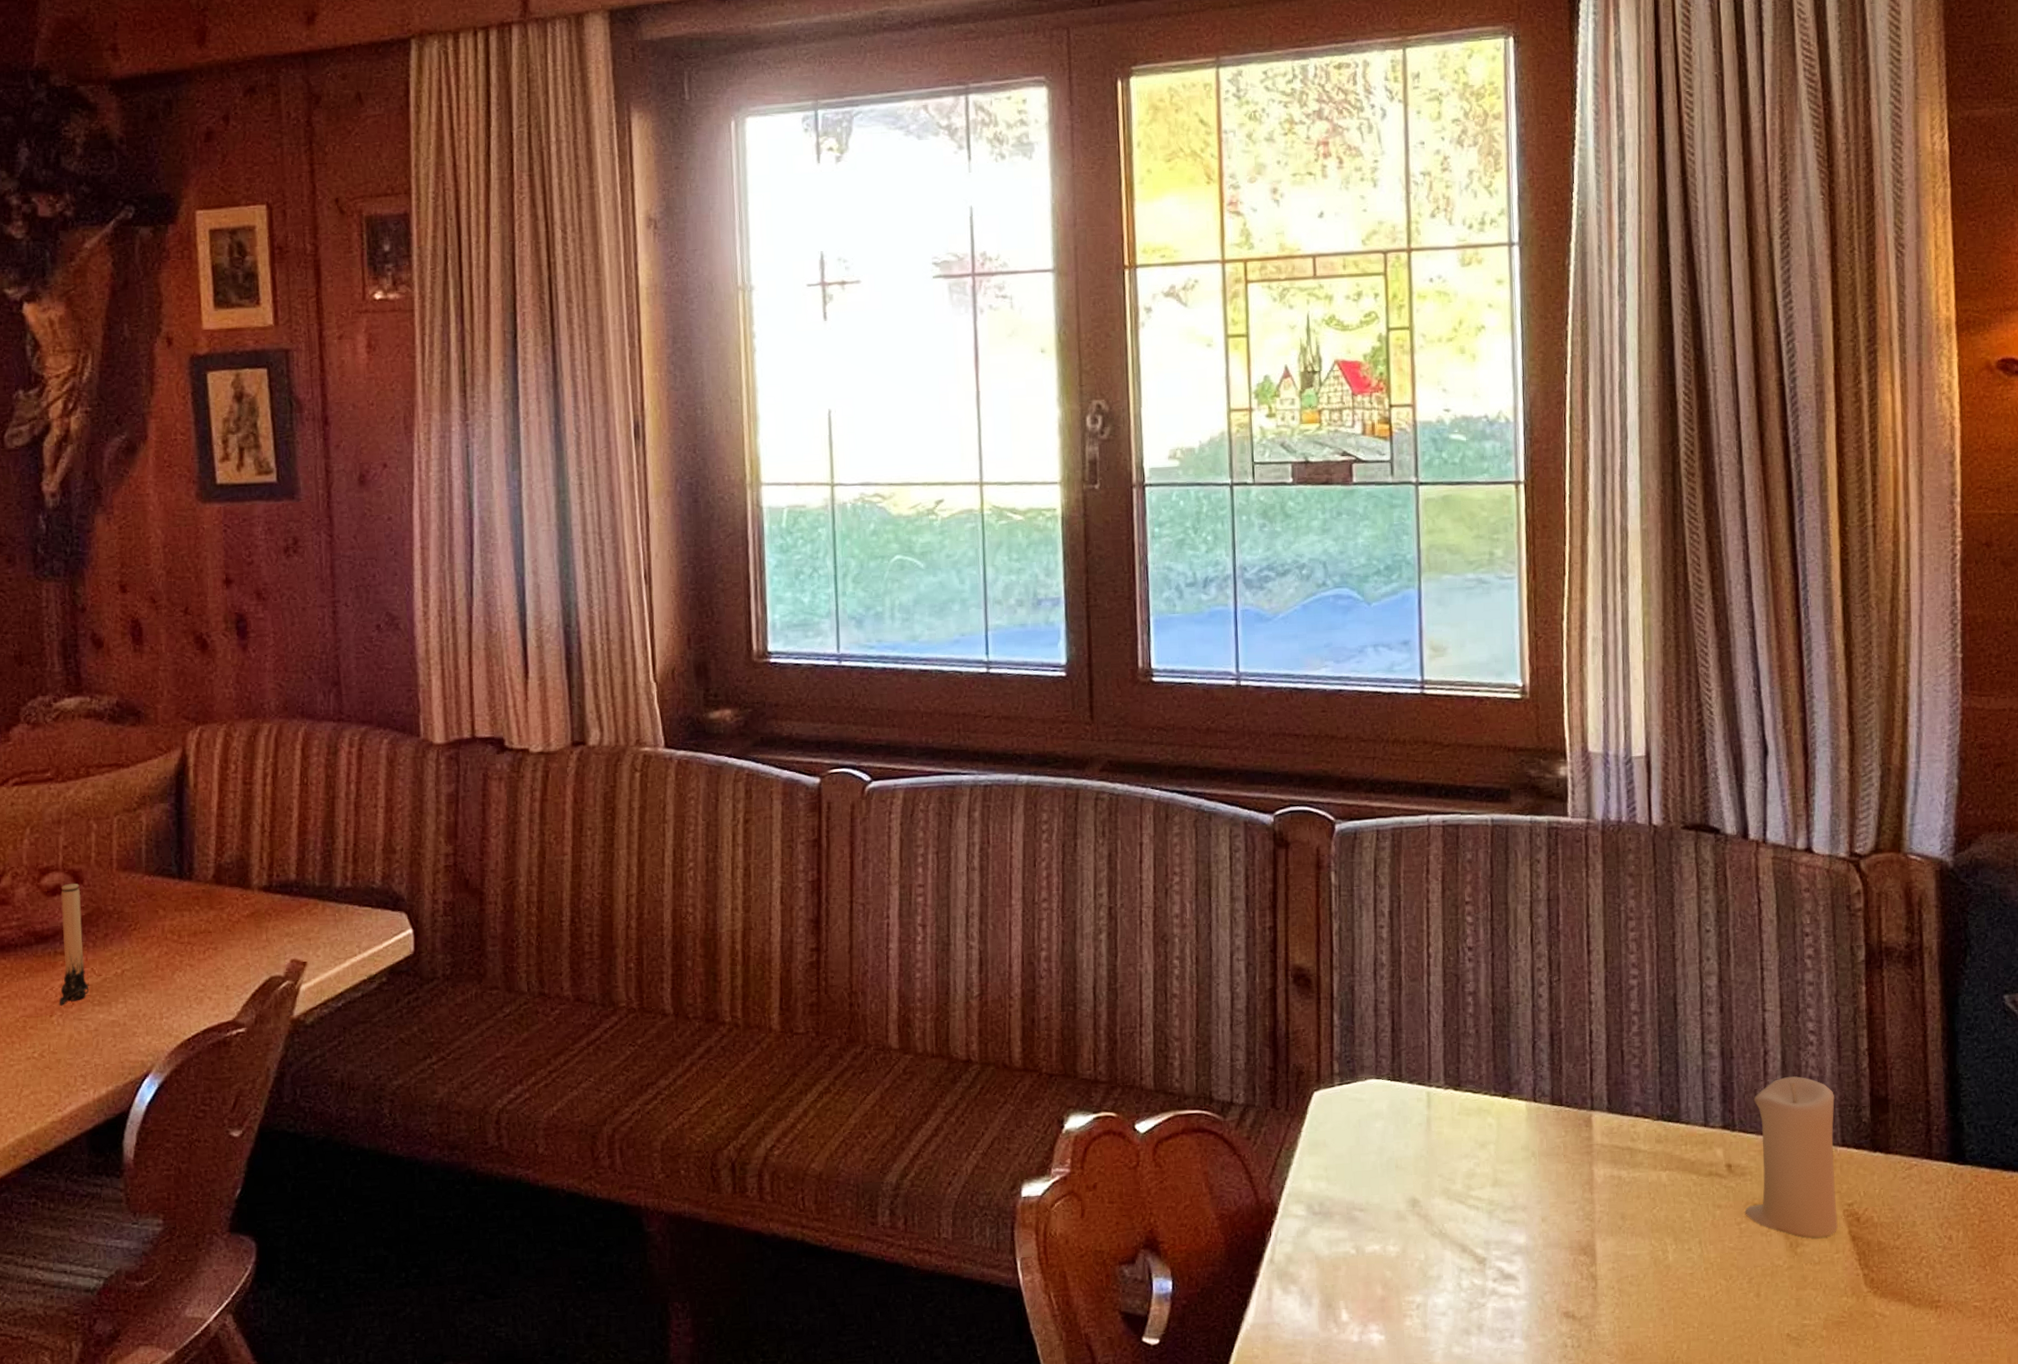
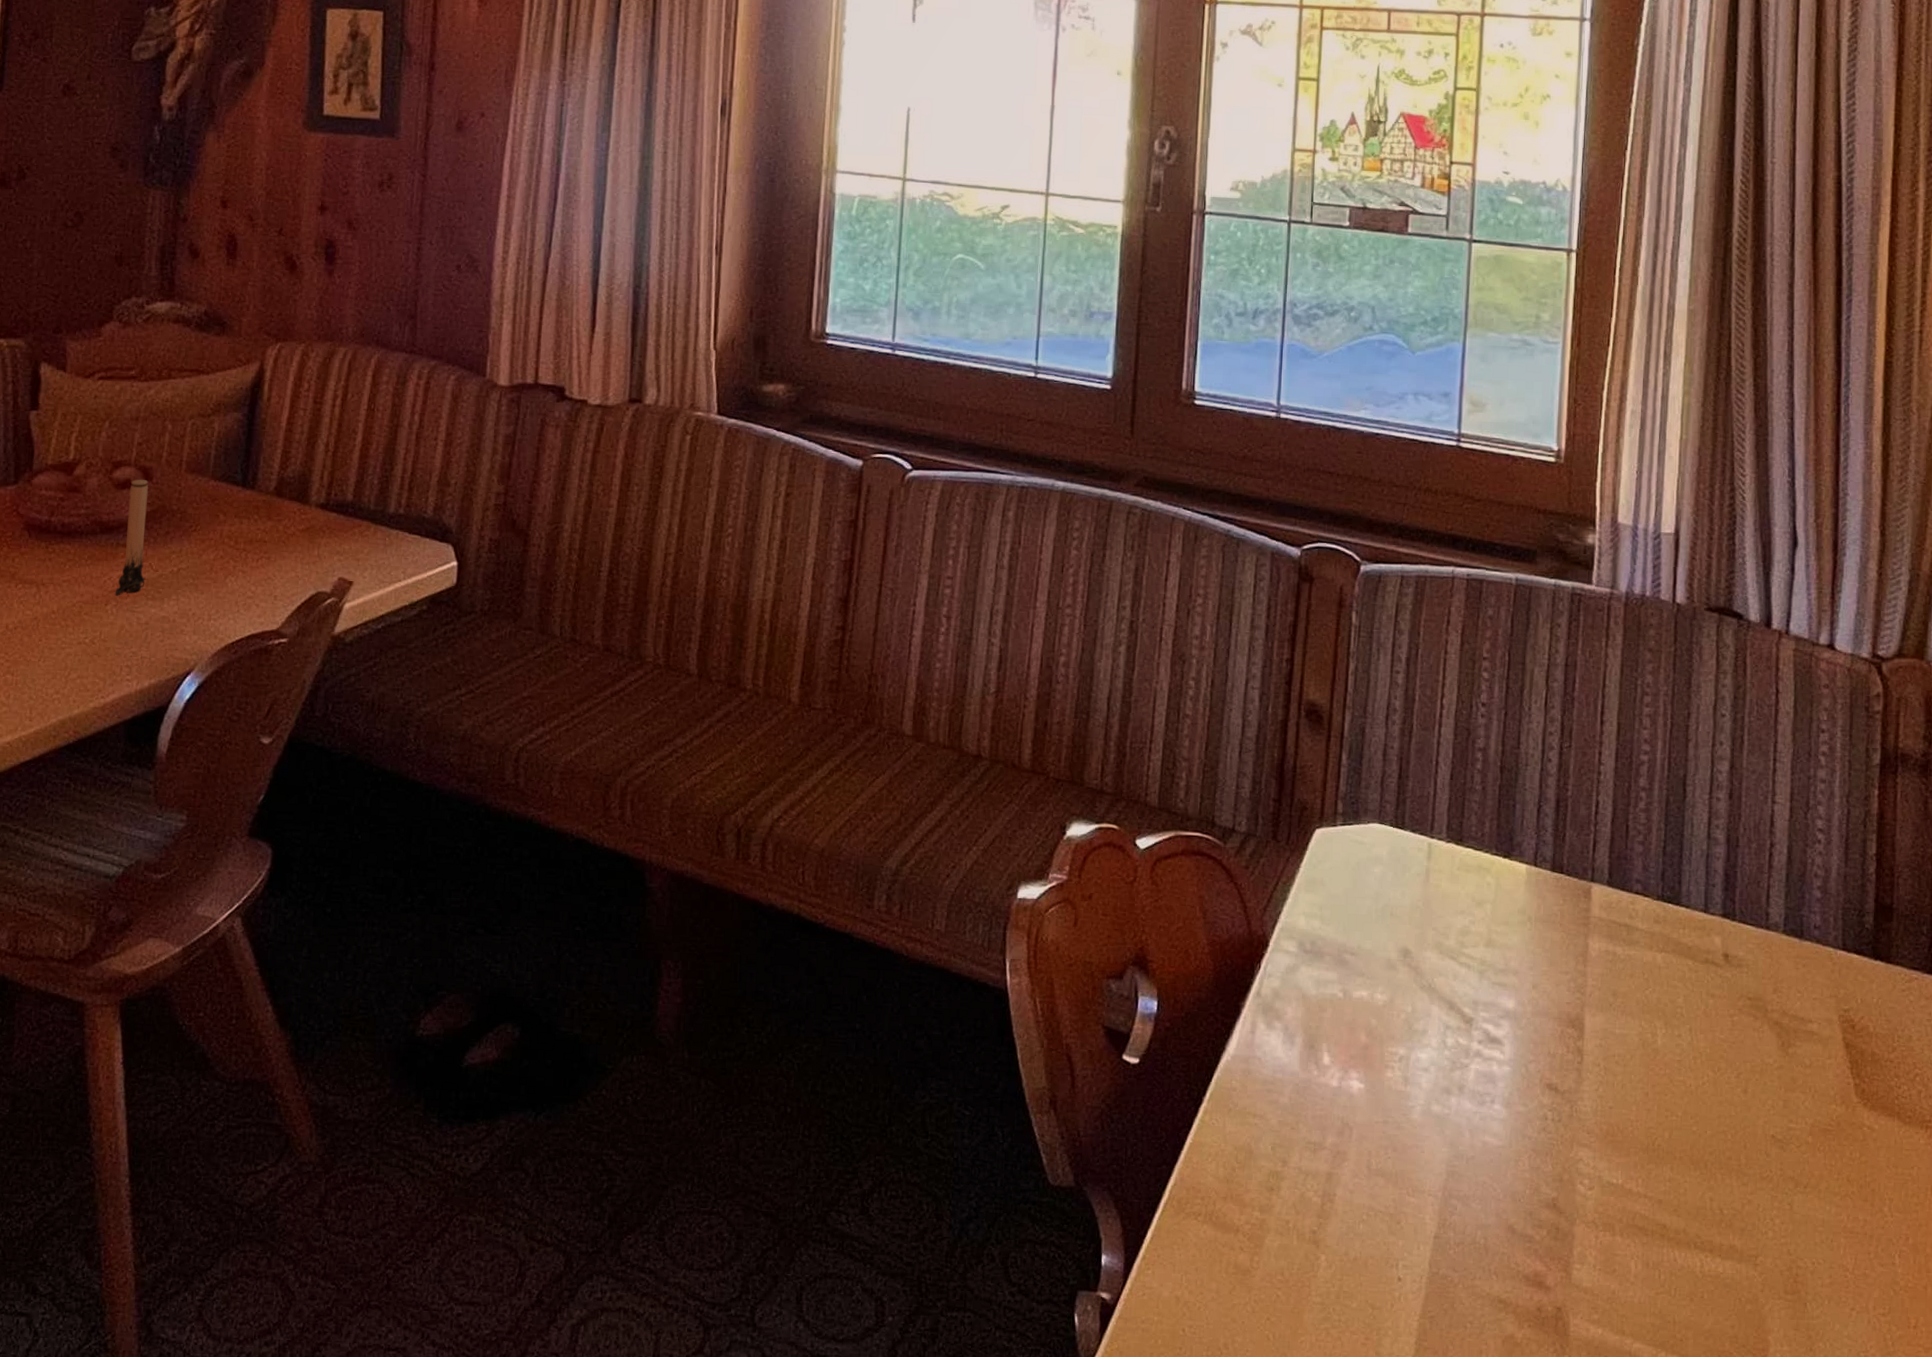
candle: present [1744,1076,1838,1239] -> none [1738,872,1838,1041]

